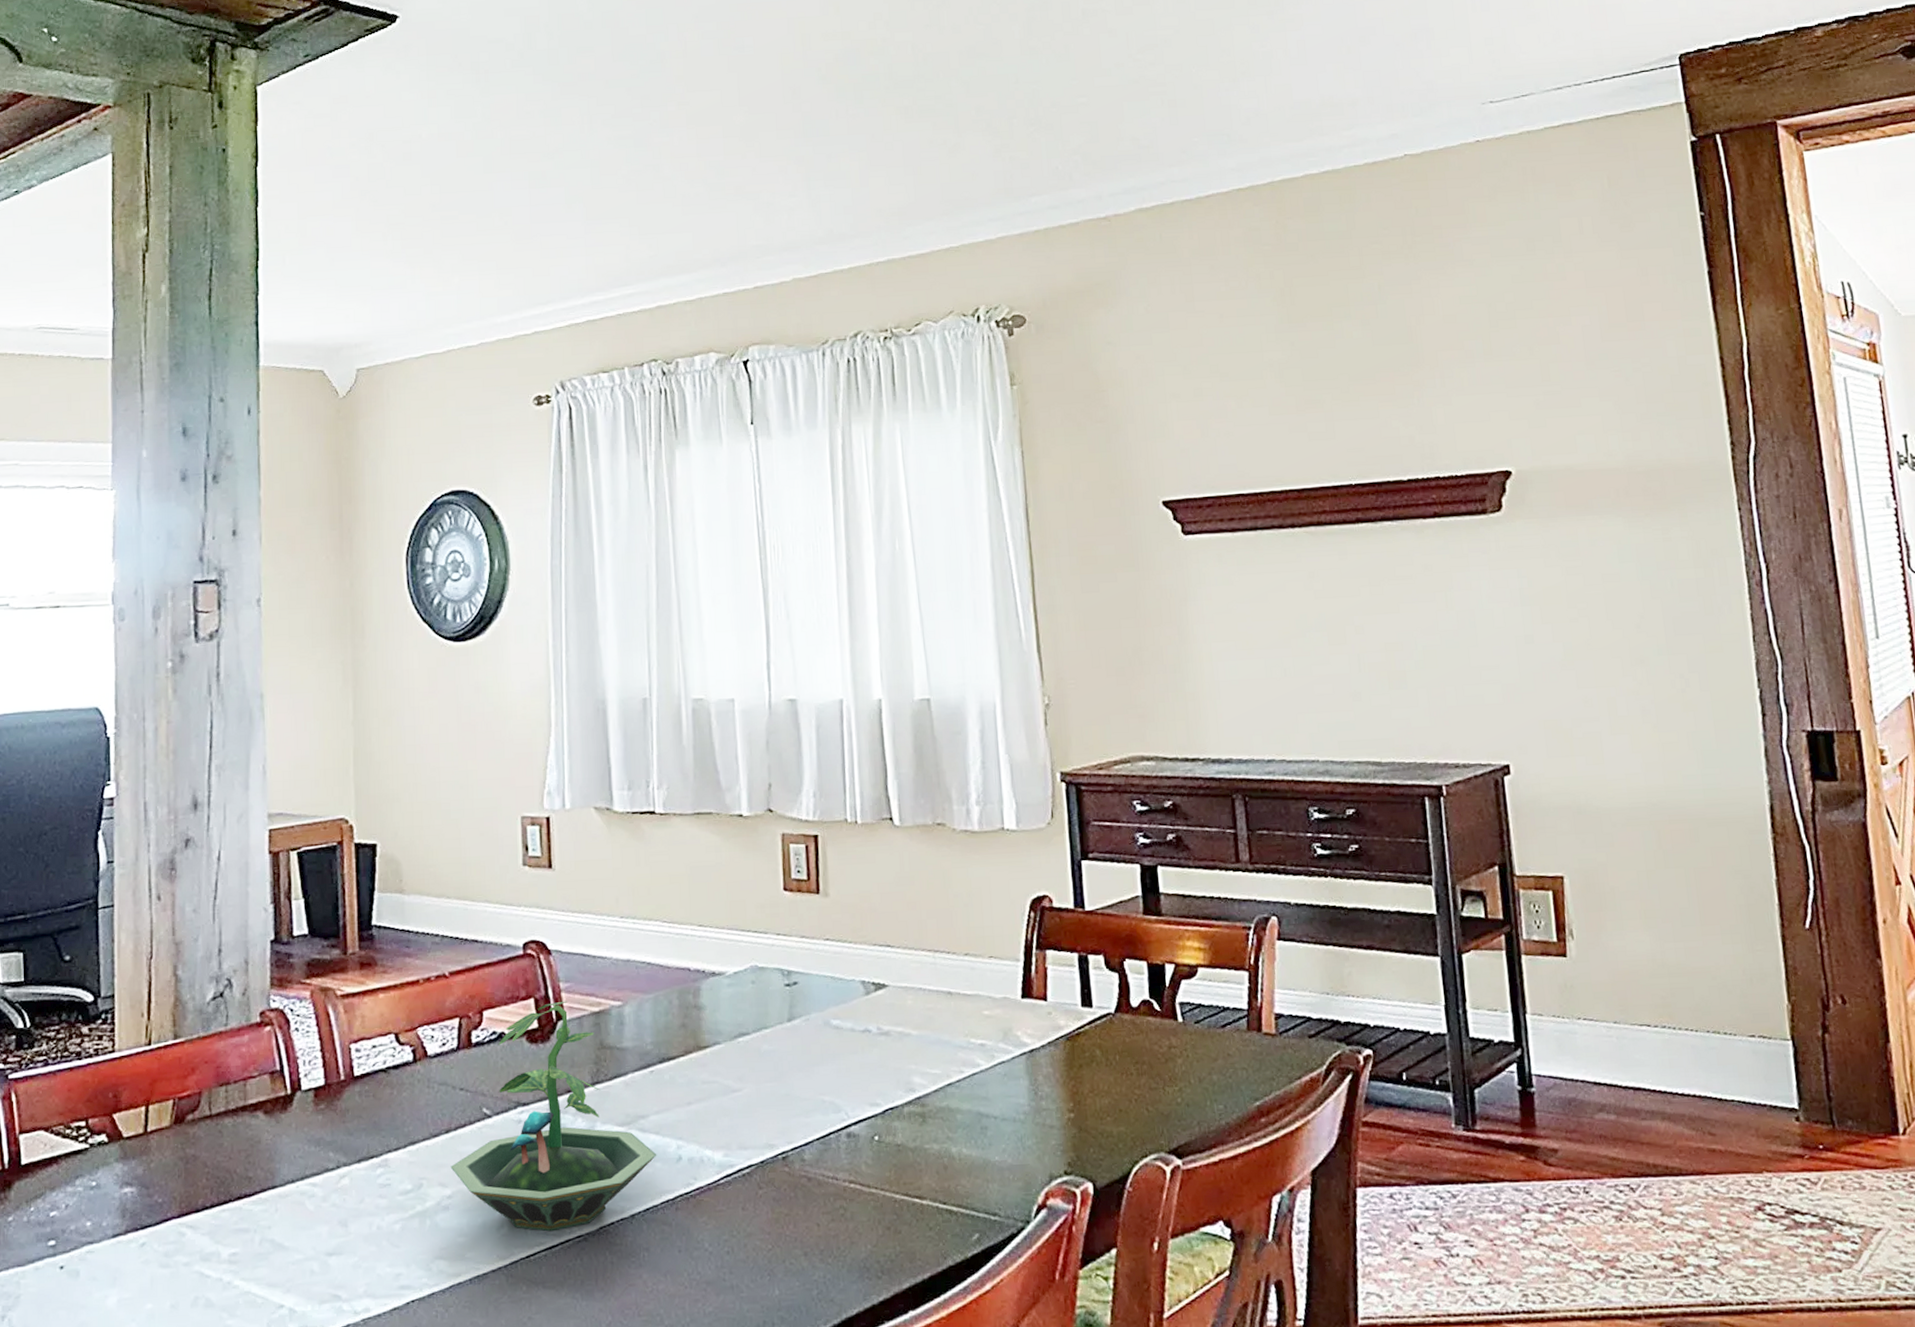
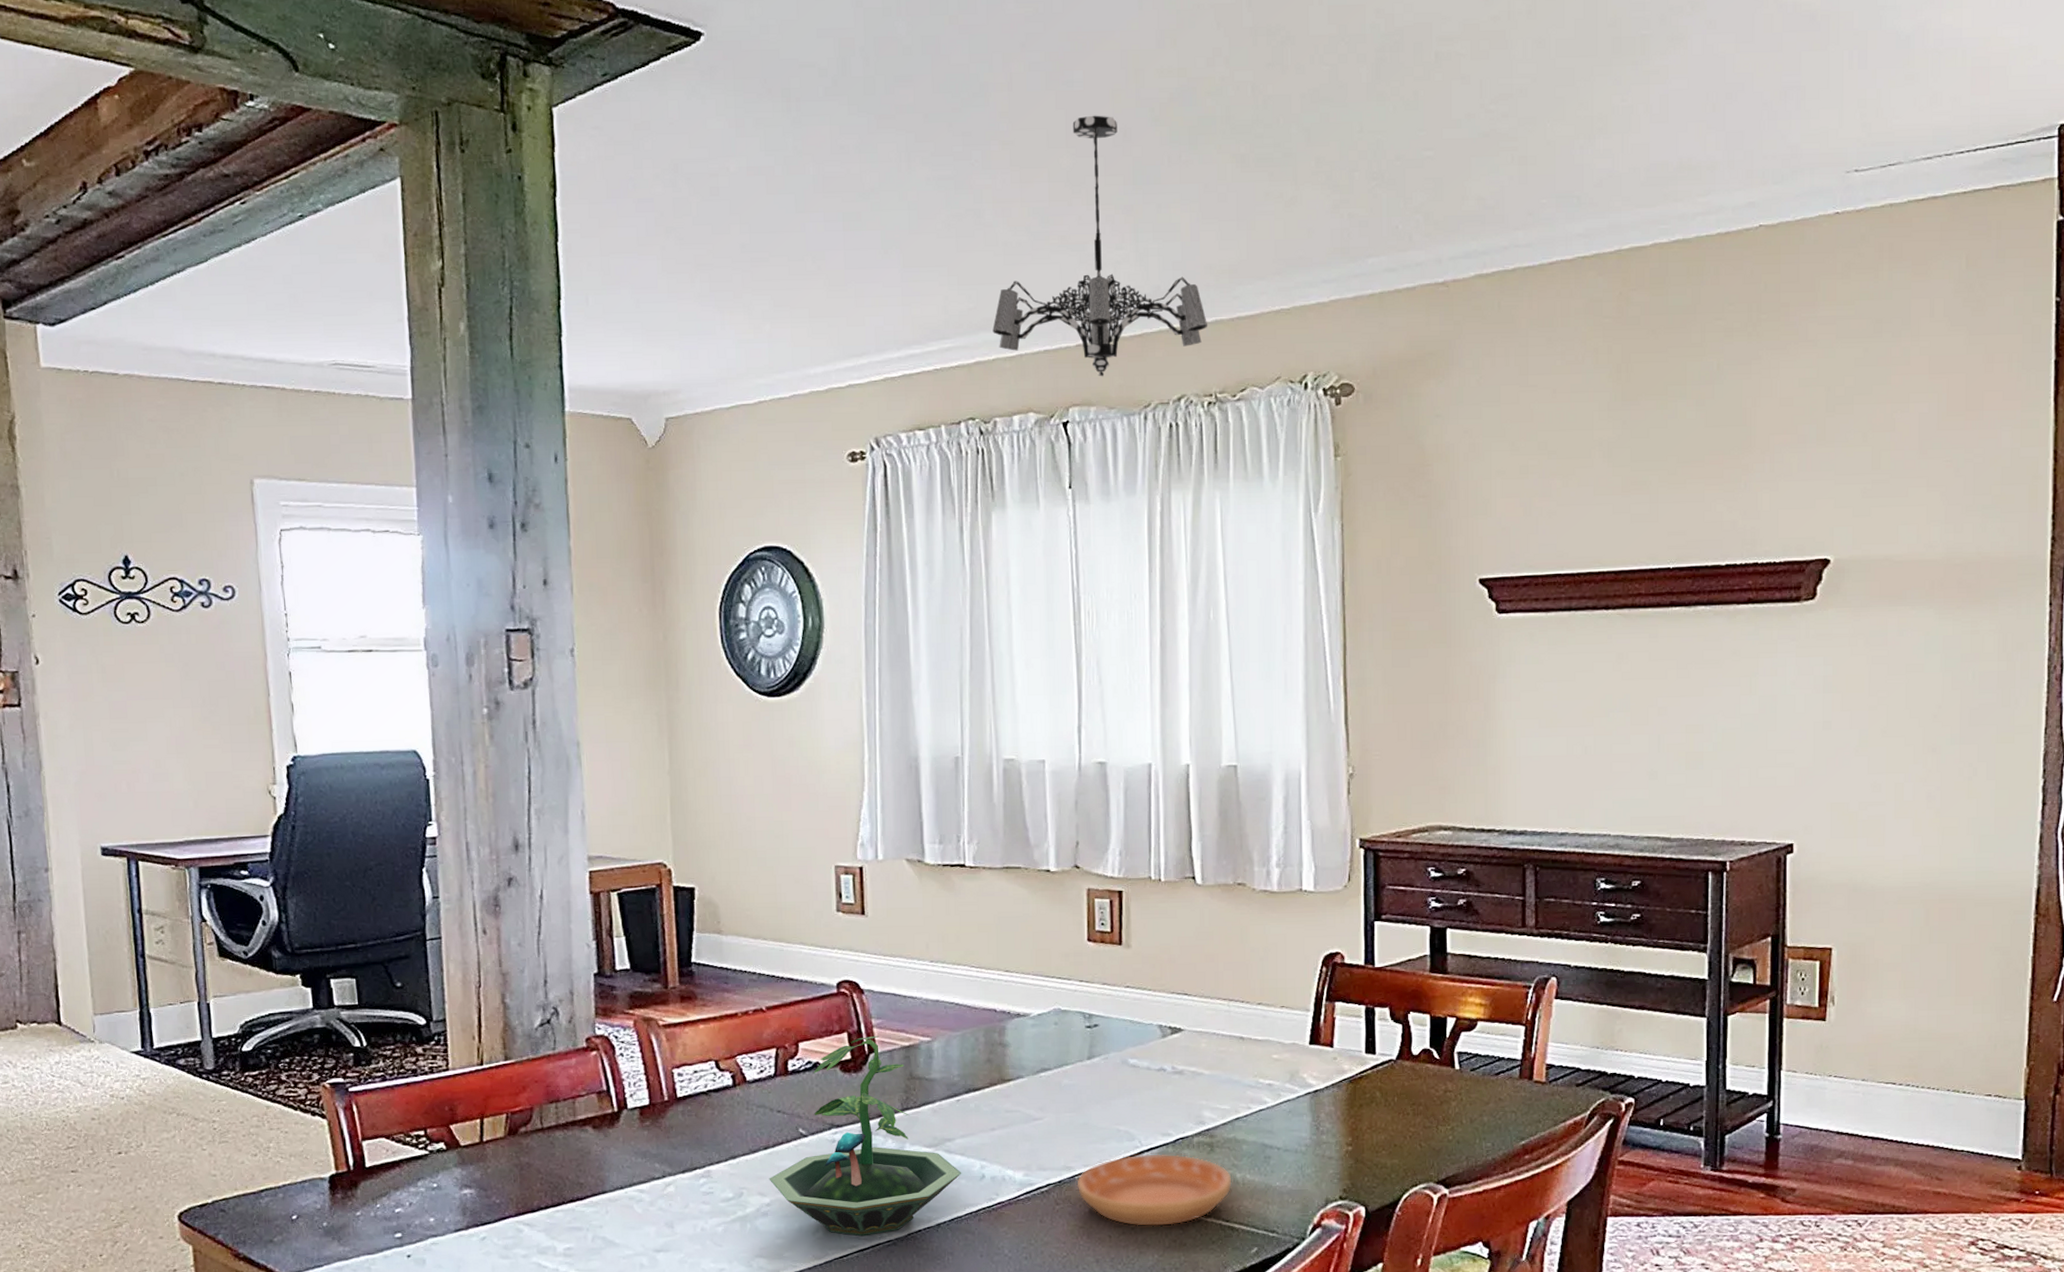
chandelier: none [673,76,881,317] -> present [992,115,1208,377]
saucer: none [780,1126,949,1213] -> present [1076,1153,1233,1227]

